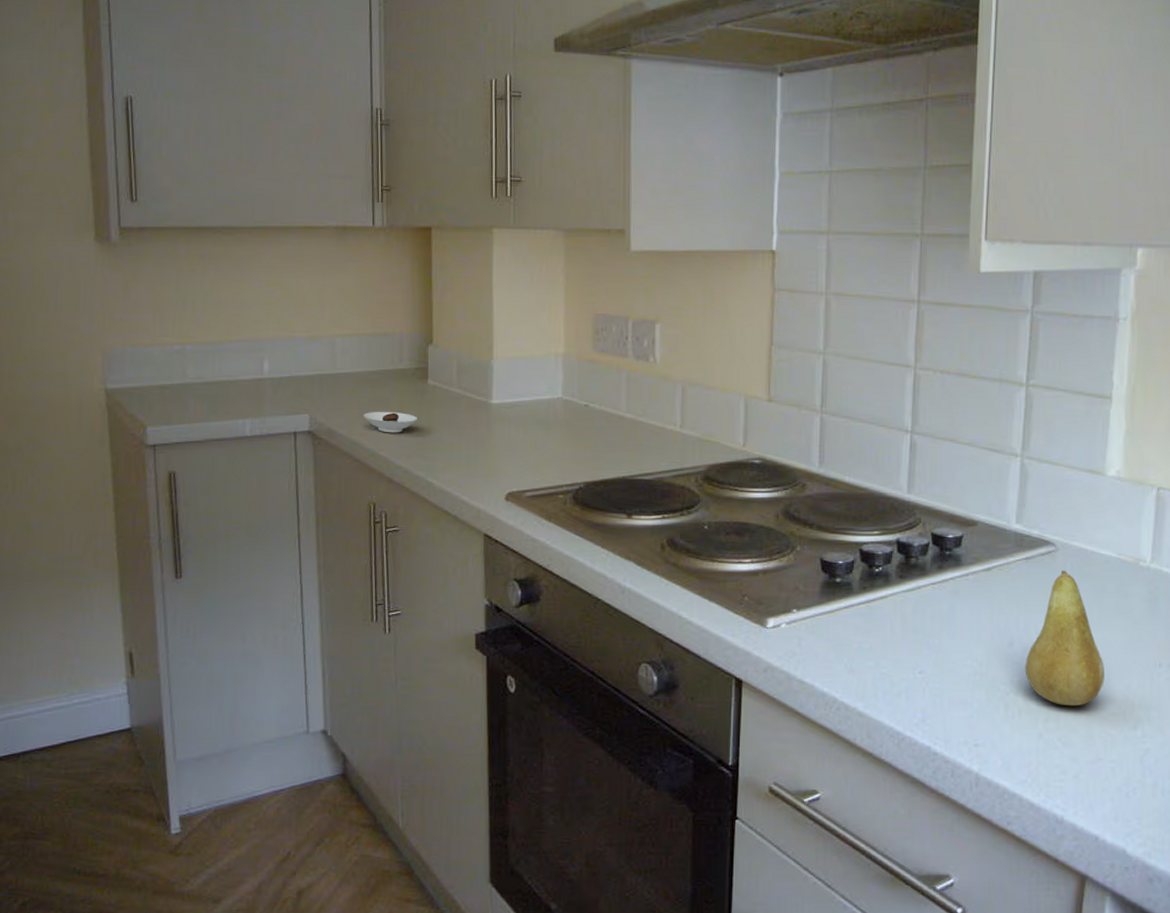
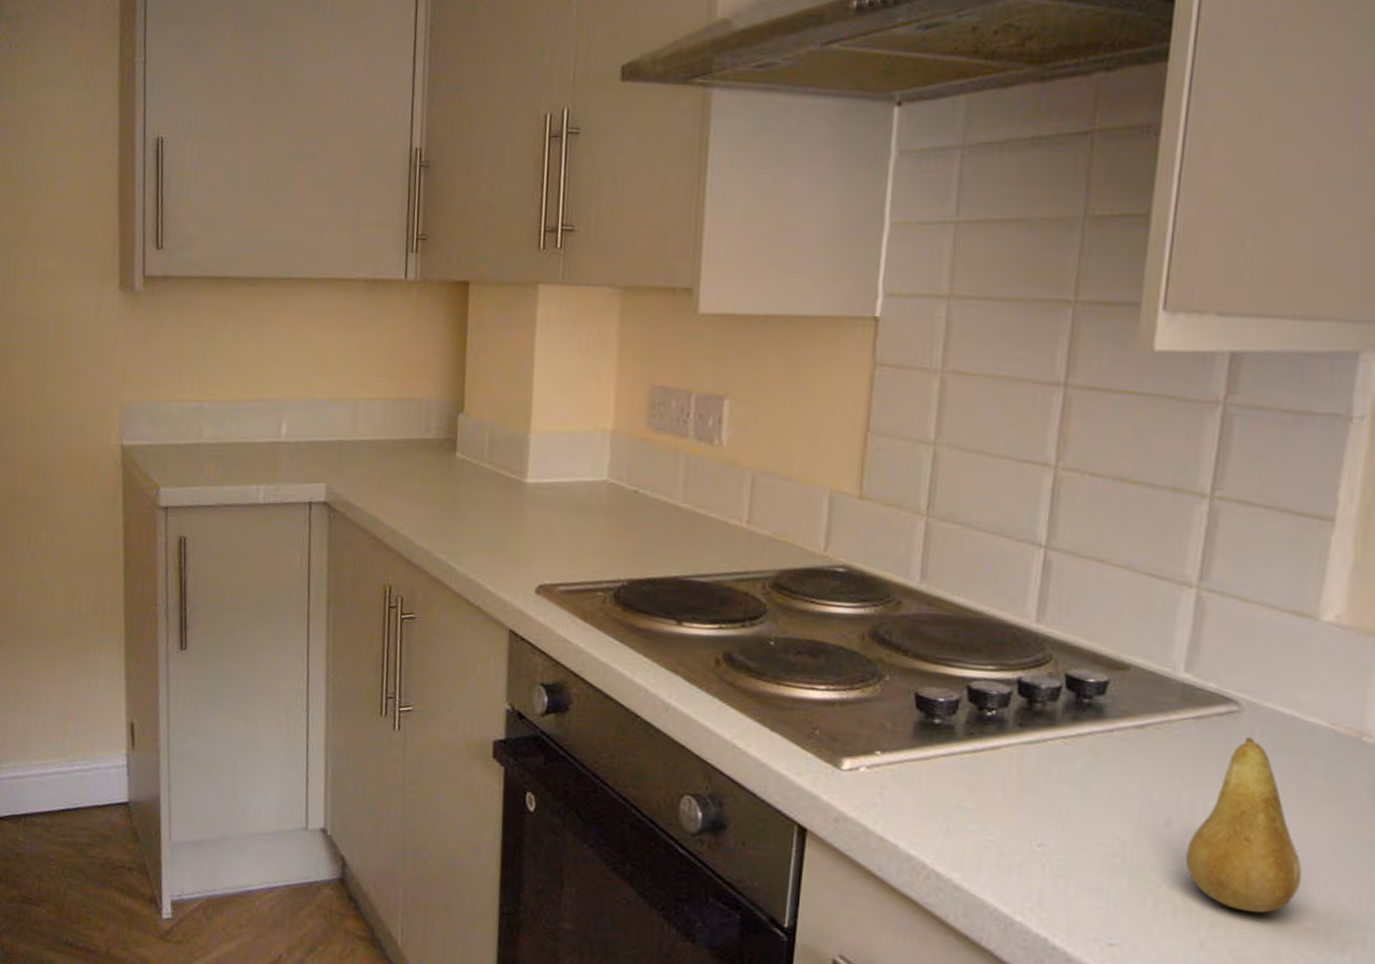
saucer: present [363,411,417,433] -> none [383,484,442,510]

